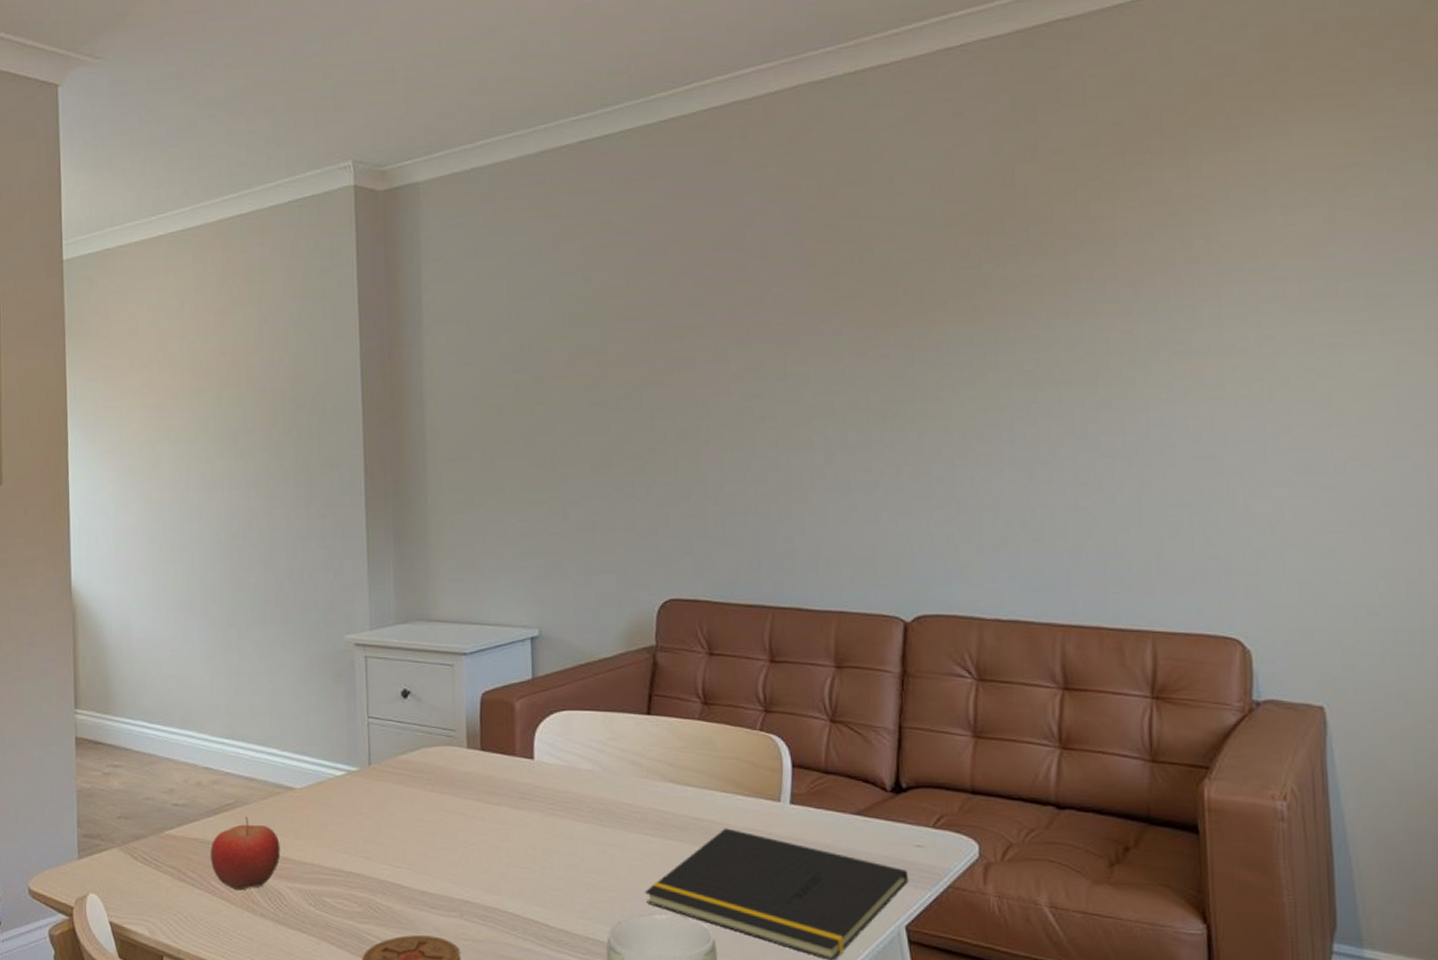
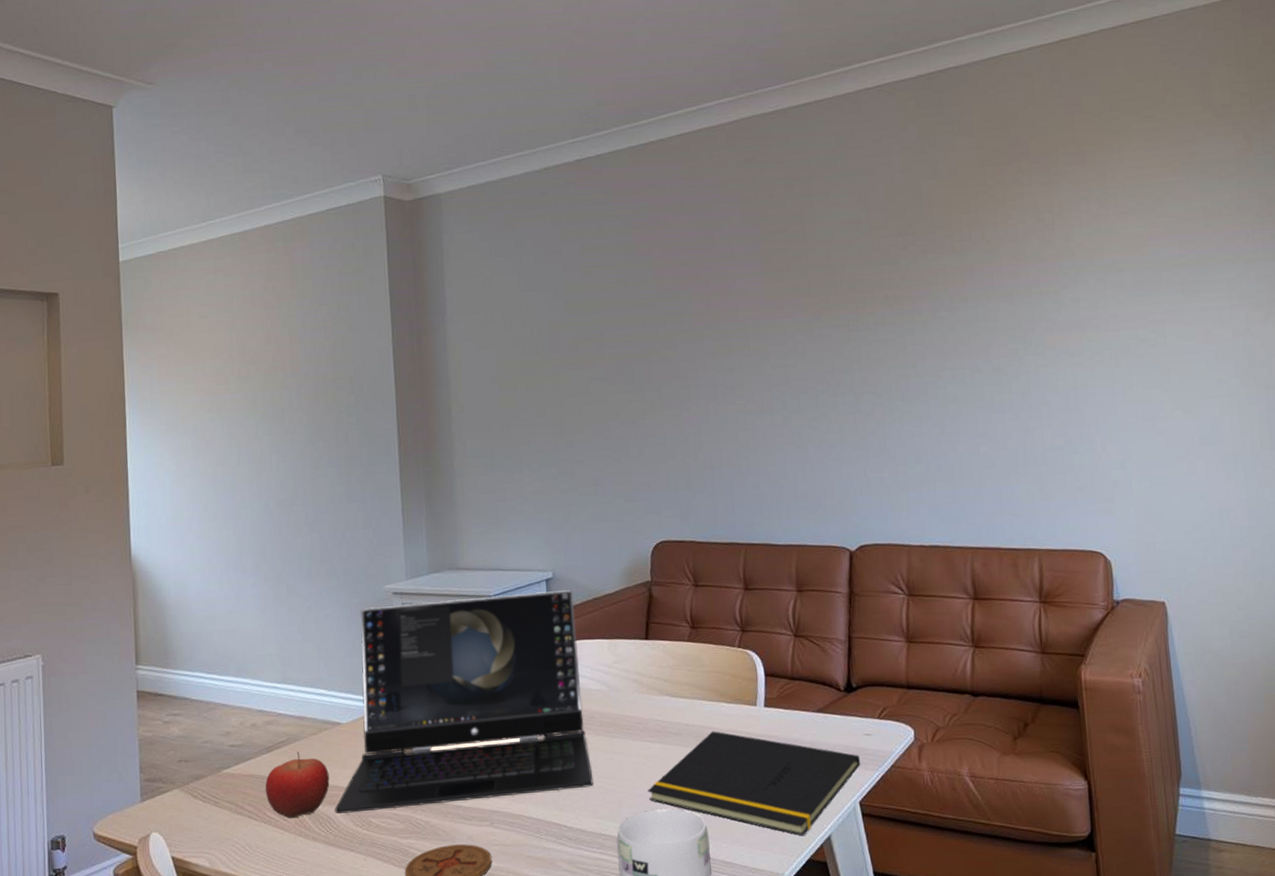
laptop: none [285,650,581,890] -> present [335,589,593,814]

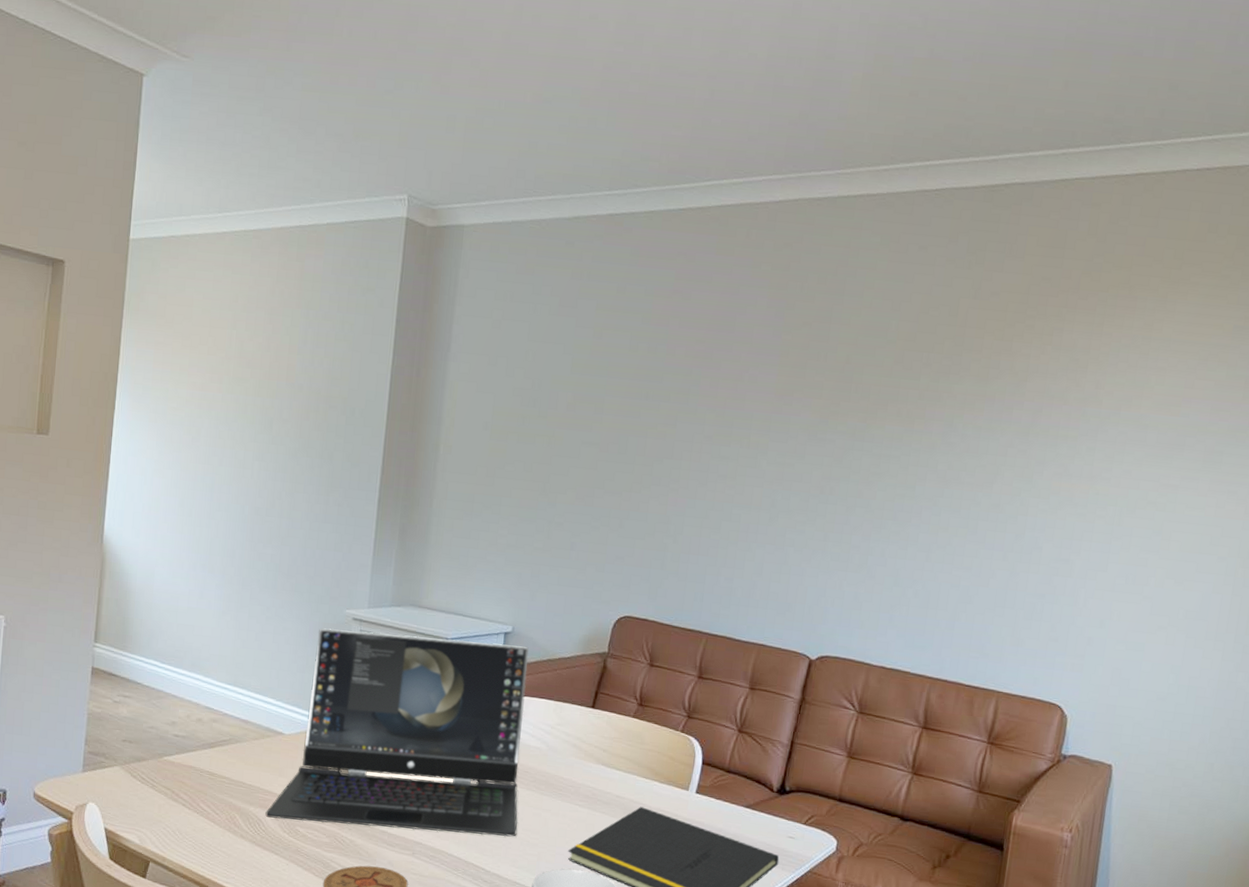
fruit: present [265,752,330,819] -> none [201,752,265,814]

